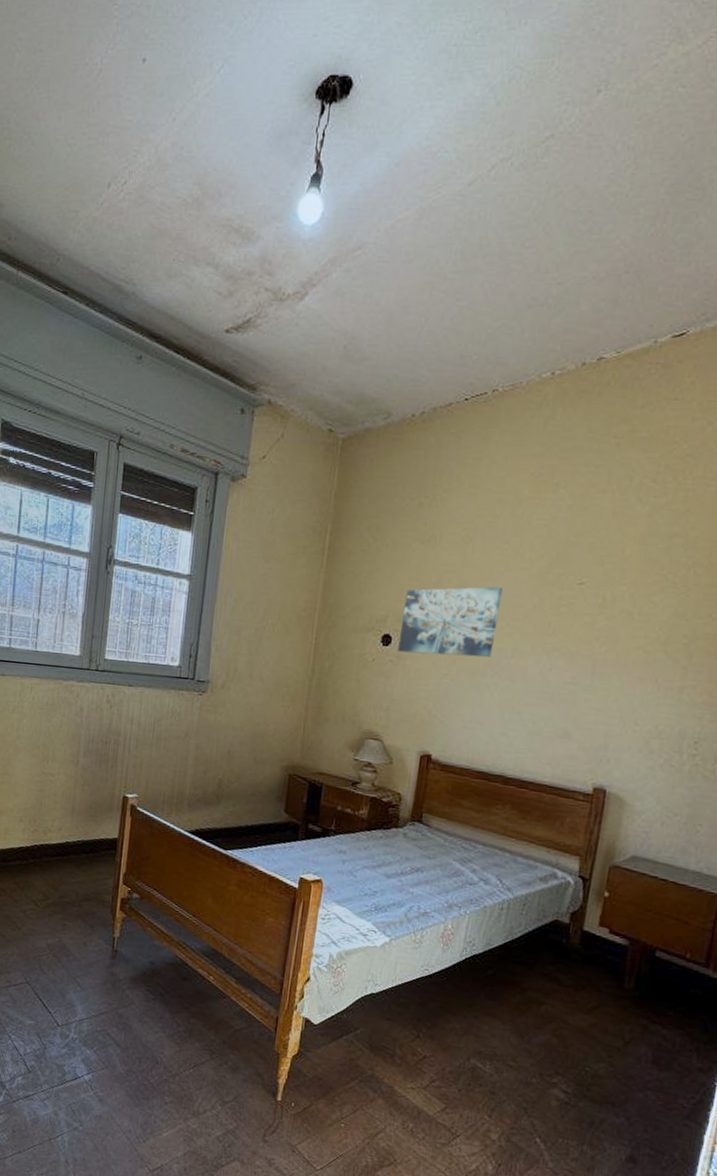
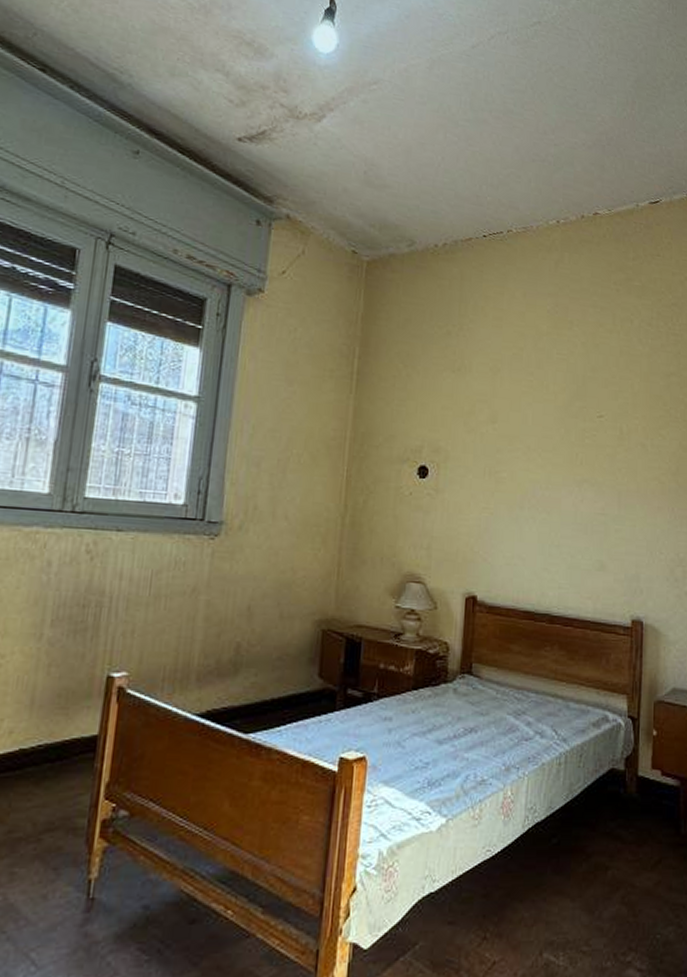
wall art: present [398,586,504,658] -> none [435,417,533,490]

